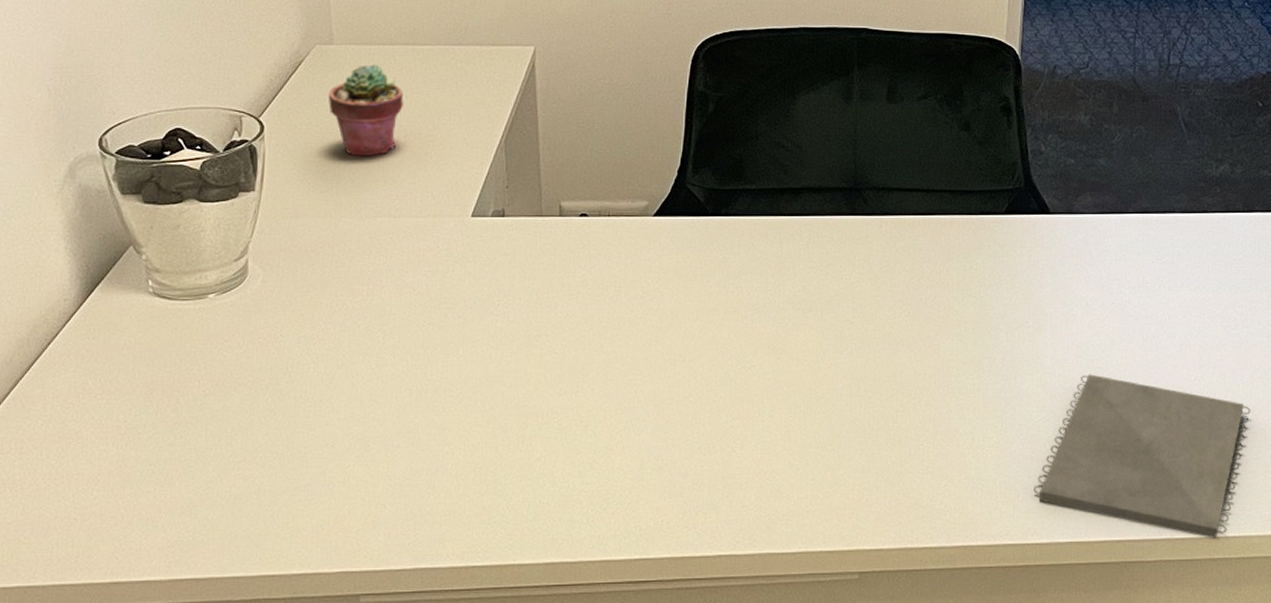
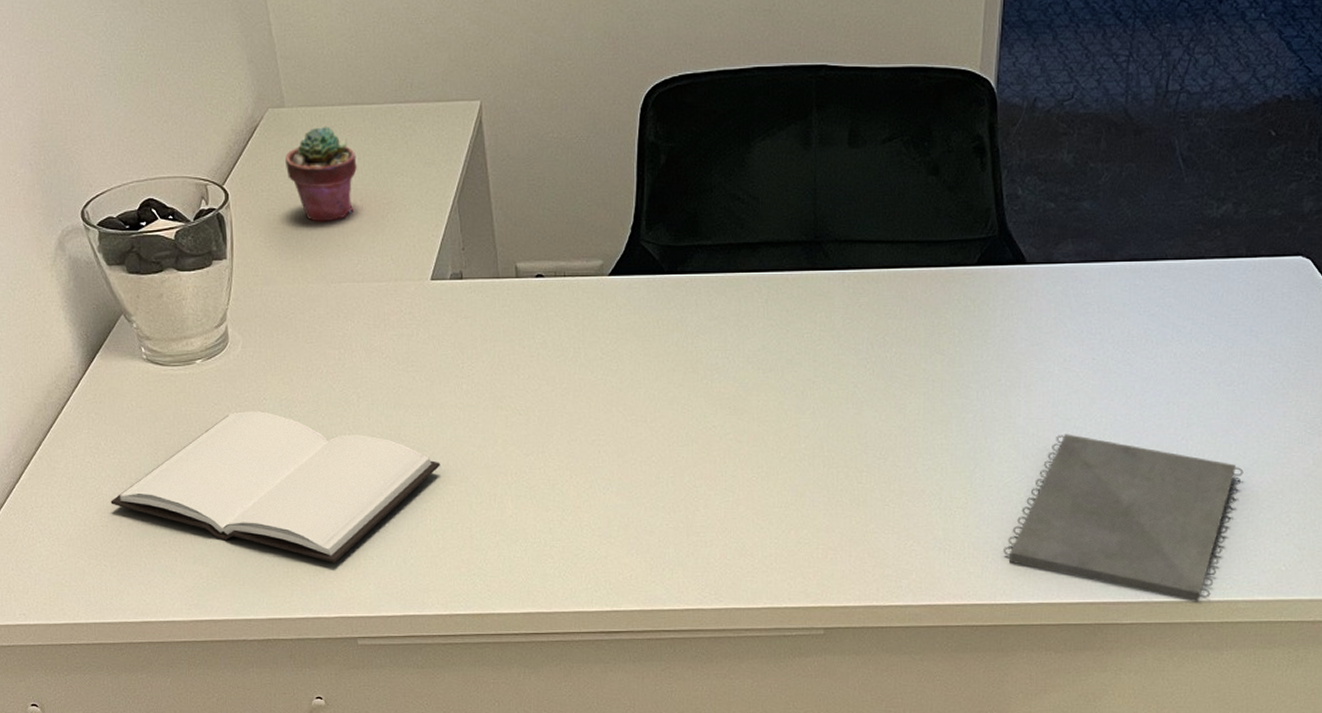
book: none [91,349,467,512] -> present [110,411,440,563]

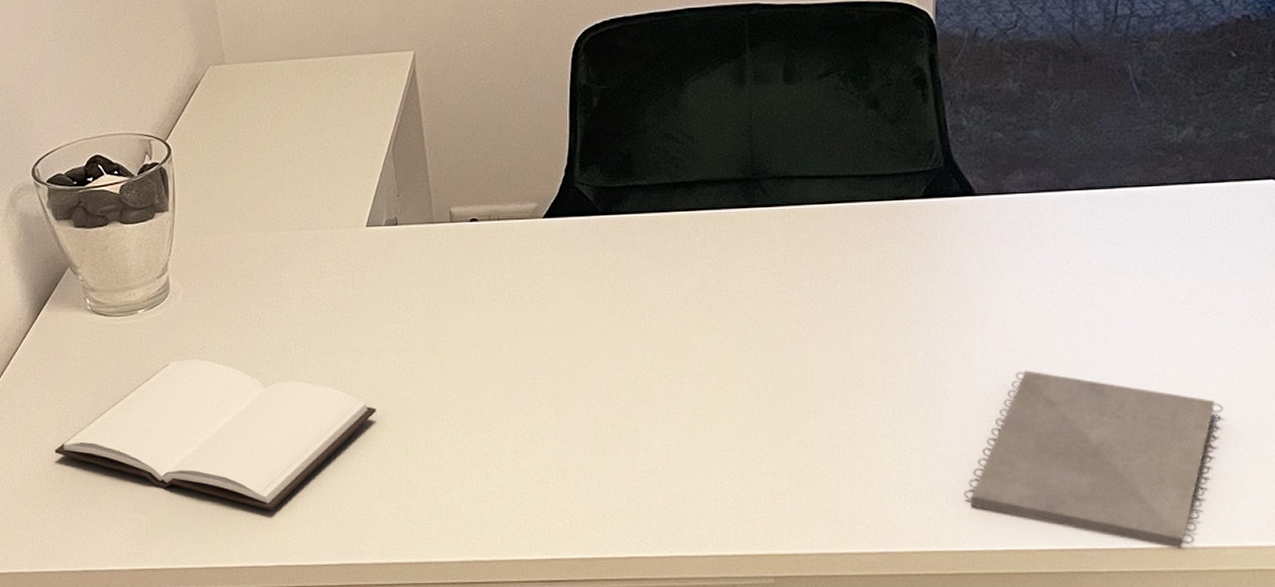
potted succulent: present [285,127,357,222] -> none [226,81,294,173]

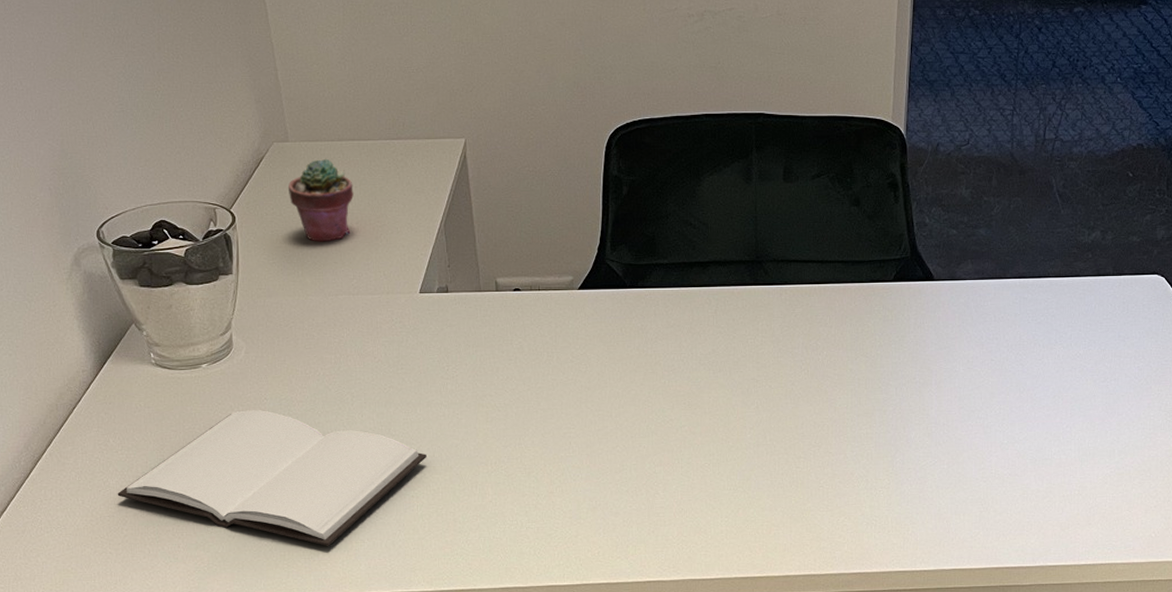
potted succulent: none [226,81,294,173] -> present [289,159,354,242]
notepad: present [964,370,1224,549] -> none [921,423,1118,565]

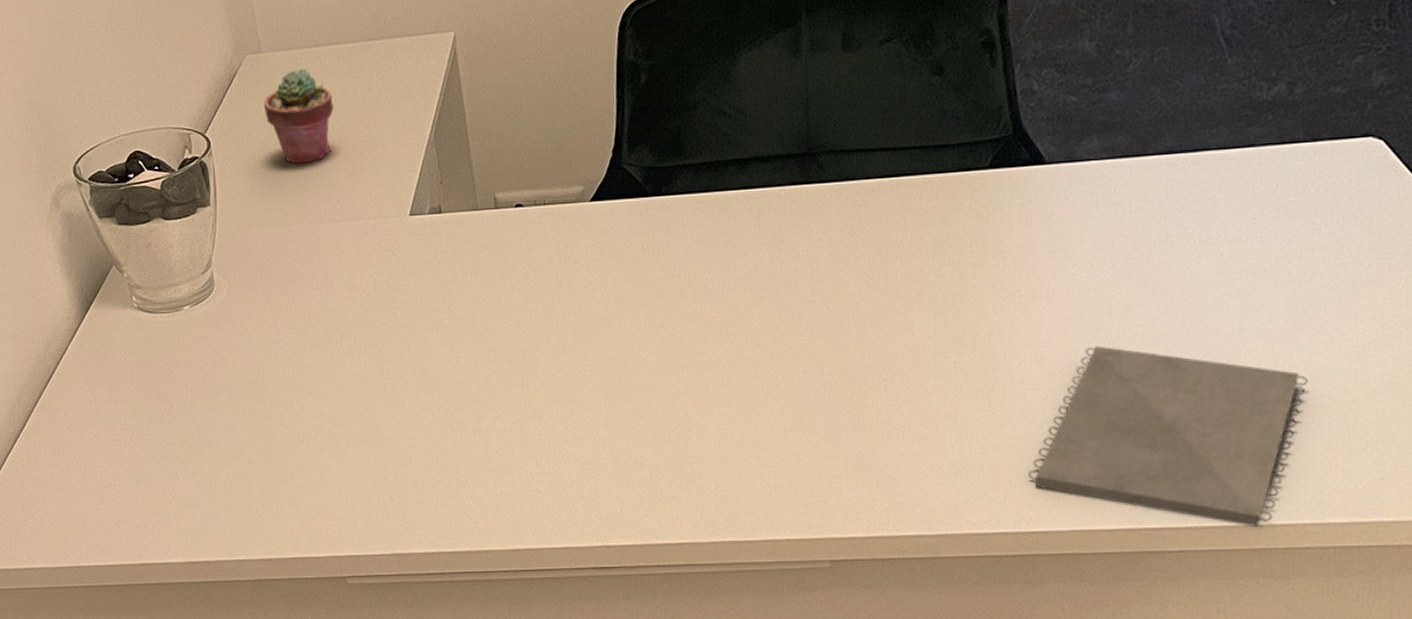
book: present [117,410,427,546] -> none [107,354,424,502]
notepad: none [921,423,1118,565] -> present [1028,346,1308,526]

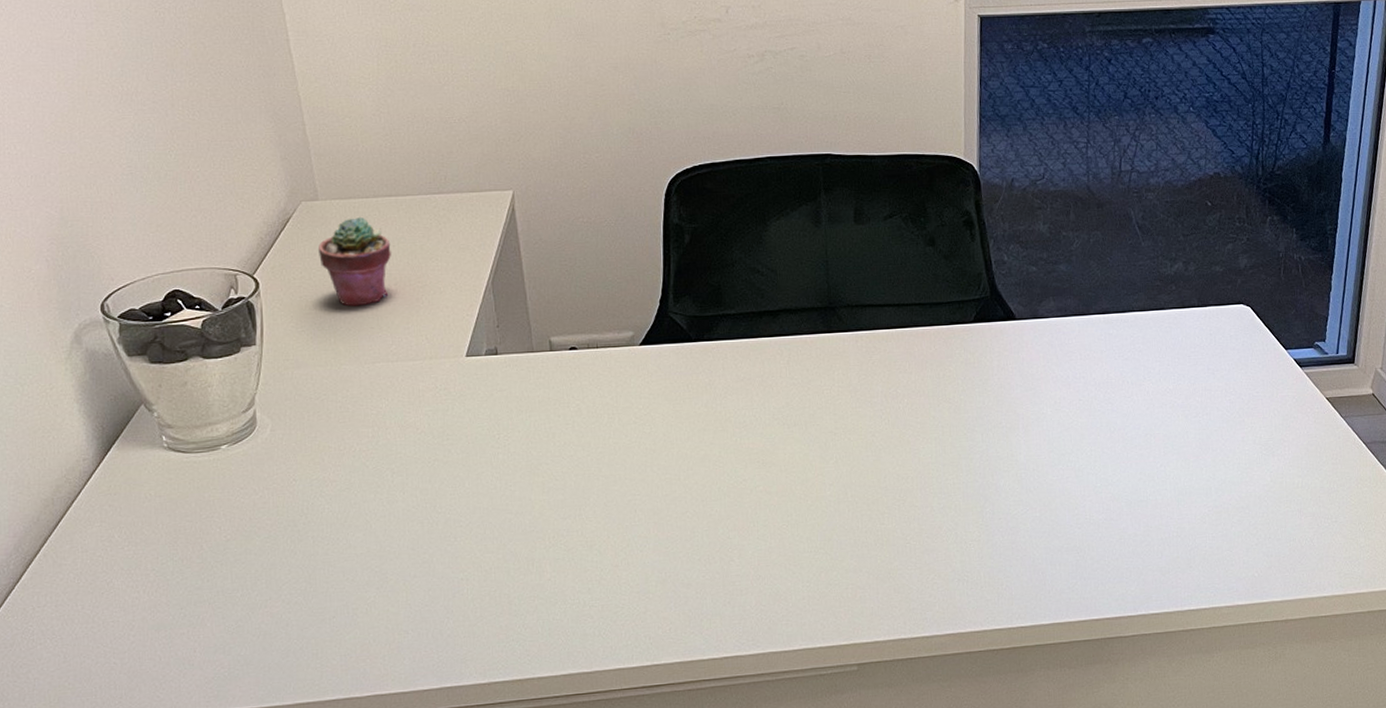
notepad: present [1028,346,1308,526] -> none [1015,467,1215,611]

